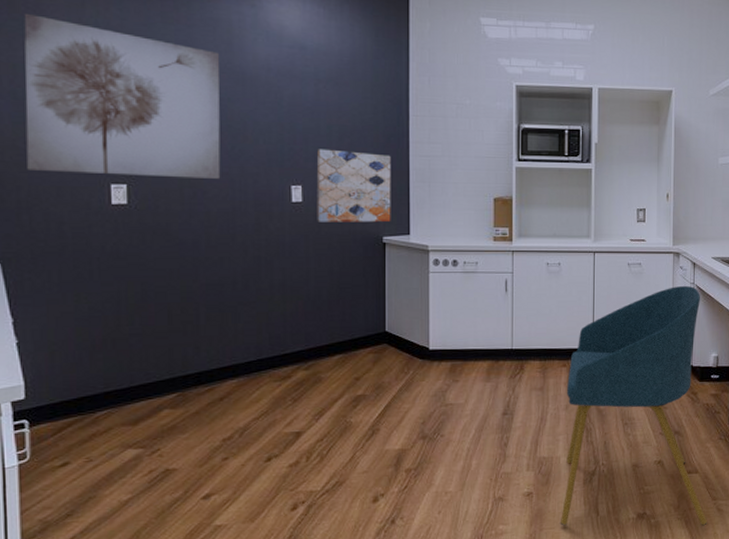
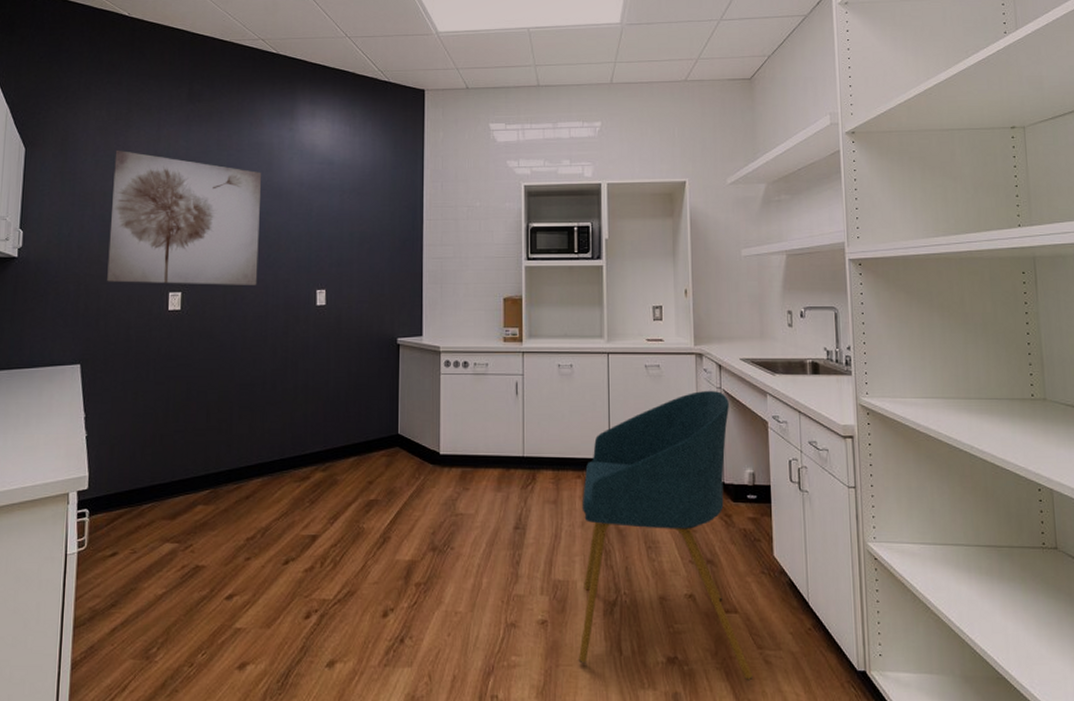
wall art: present [316,149,391,223] -> none [338,255,406,324]

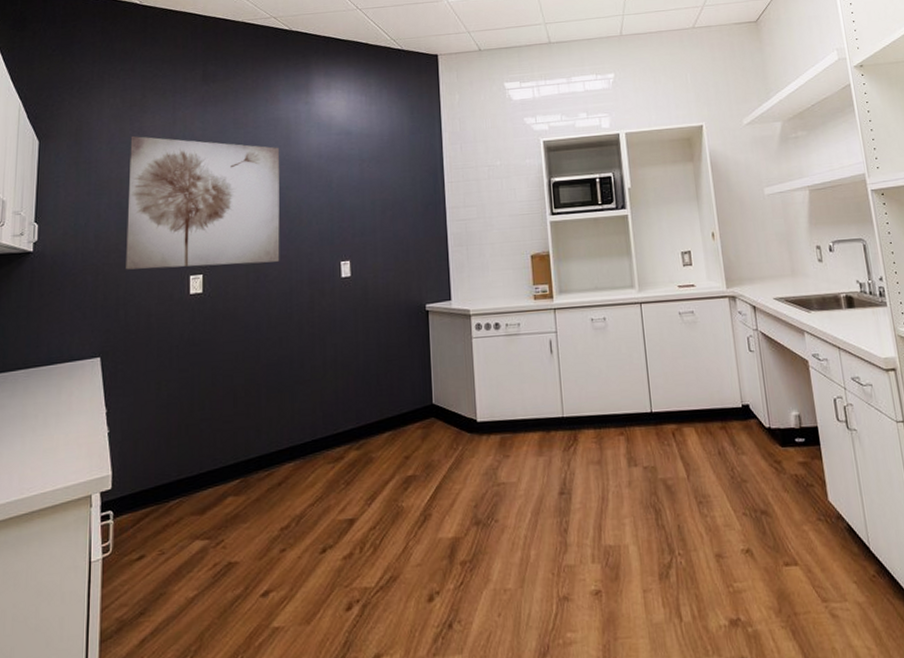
chair: present [578,390,753,681] -> none [627,332,821,638]

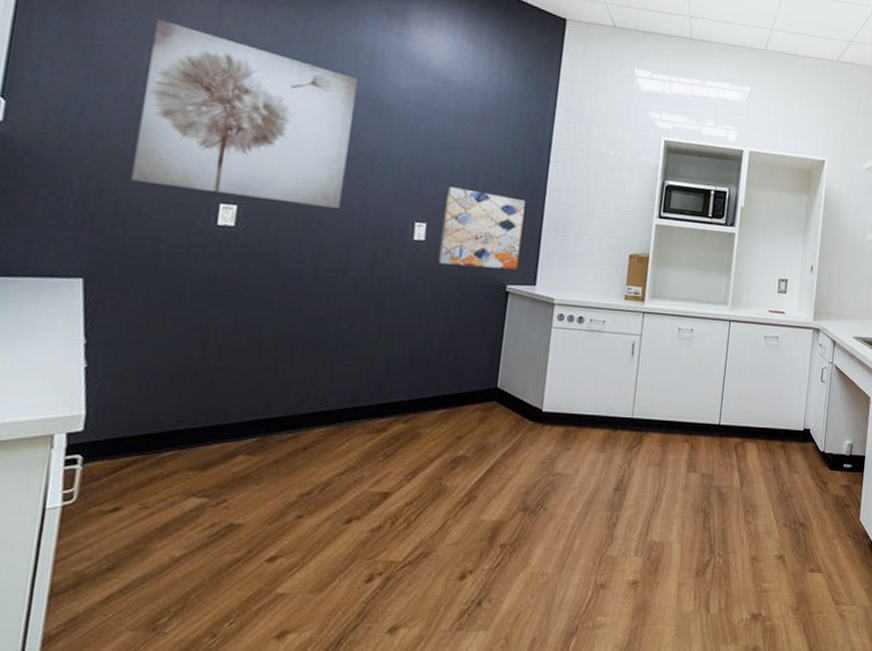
wall art: none [363,222,433,295] -> present [438,186,526,270]

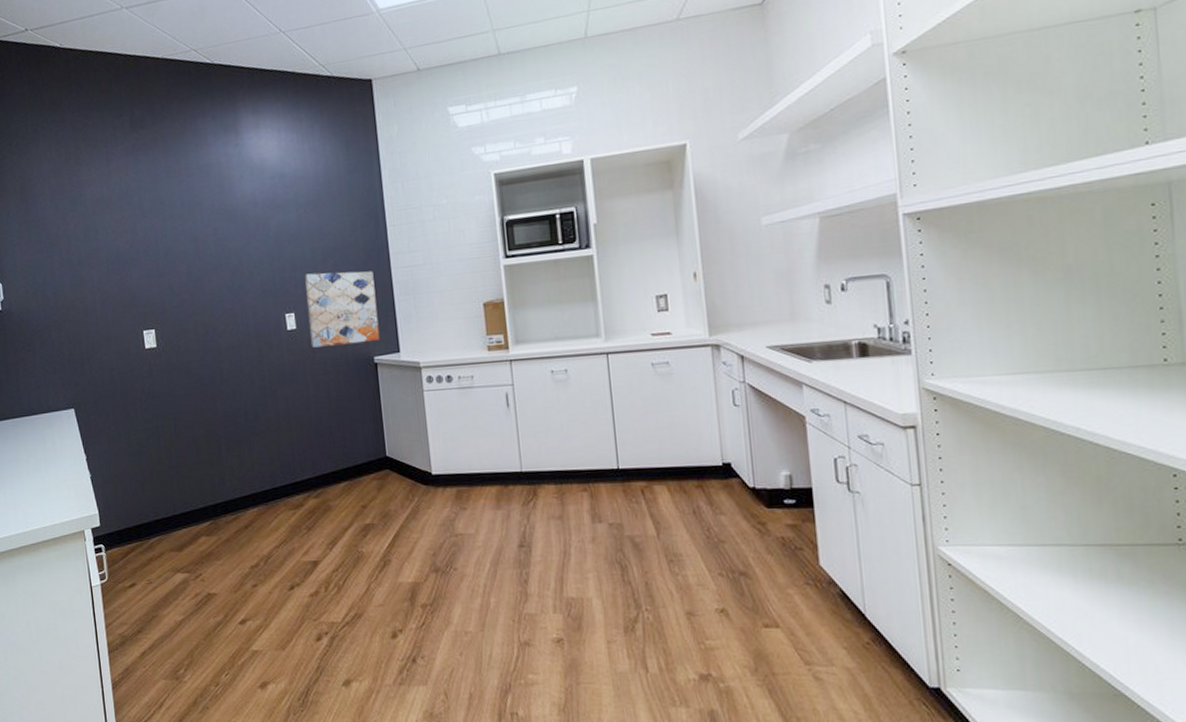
wall art: present [131,18,359,209] -> none [71,190,226,326]

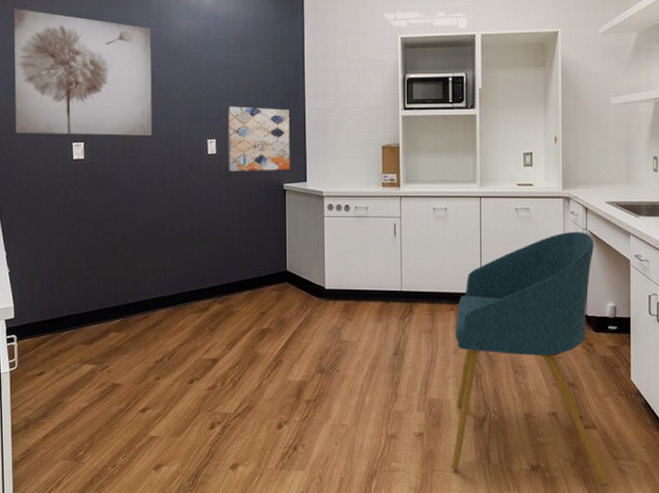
wall art: none [71,190,226,326] -> present [13,8,153,136]
chair: none [590,385,801,698] -> present [451,231,608,486]

